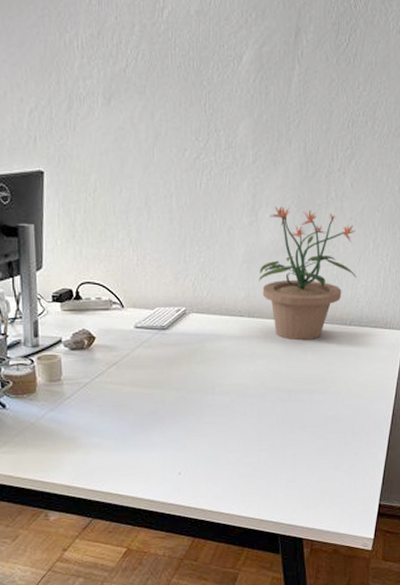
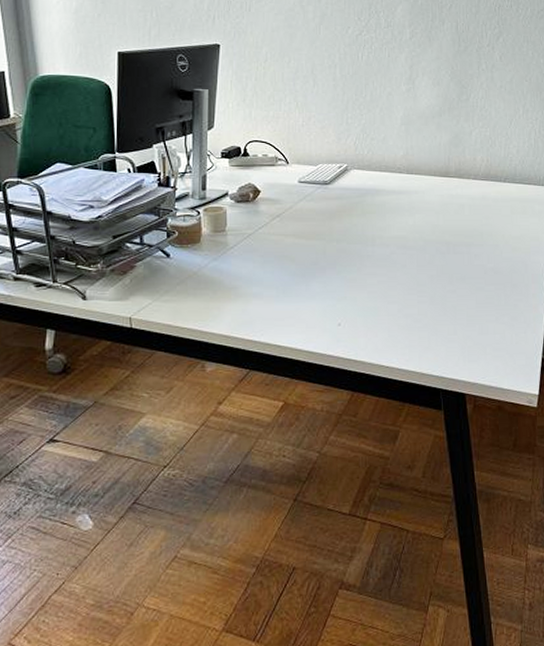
potted plant: present [259,206,357,341] -> none [416,76,509,196]

